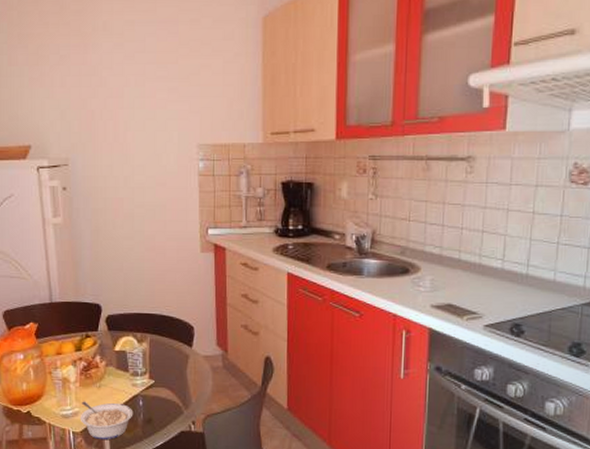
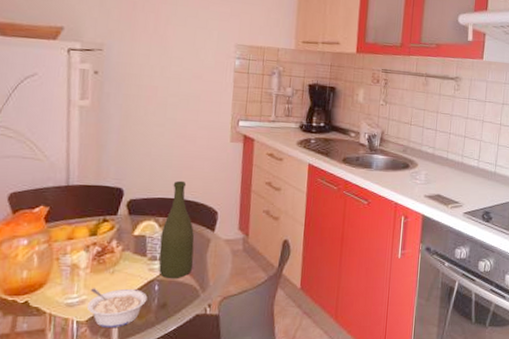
bottle: none [140,295,173,395] -> present [159,180,195,279]

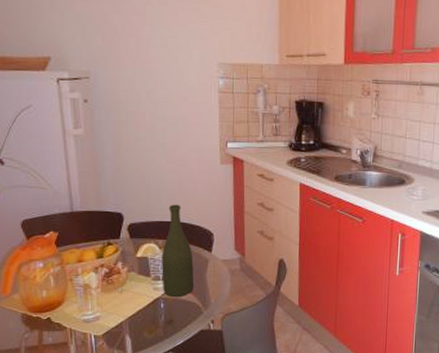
legume: present [86,288,148,329] -> none [101,306,155,342]

